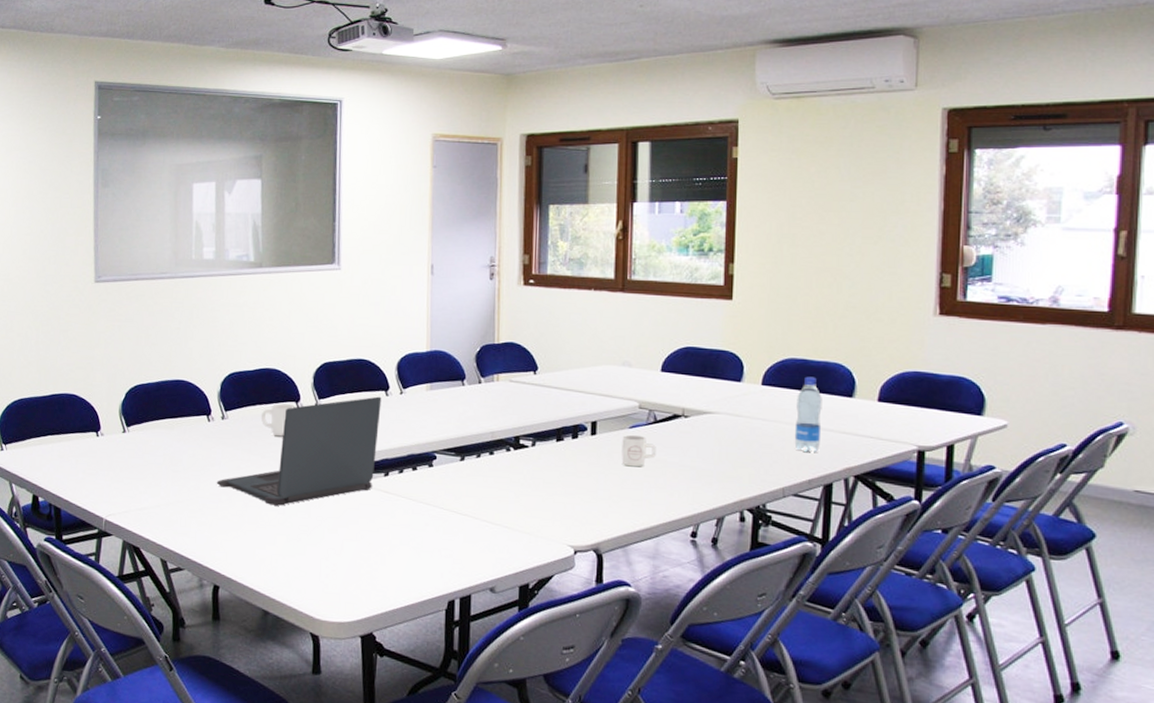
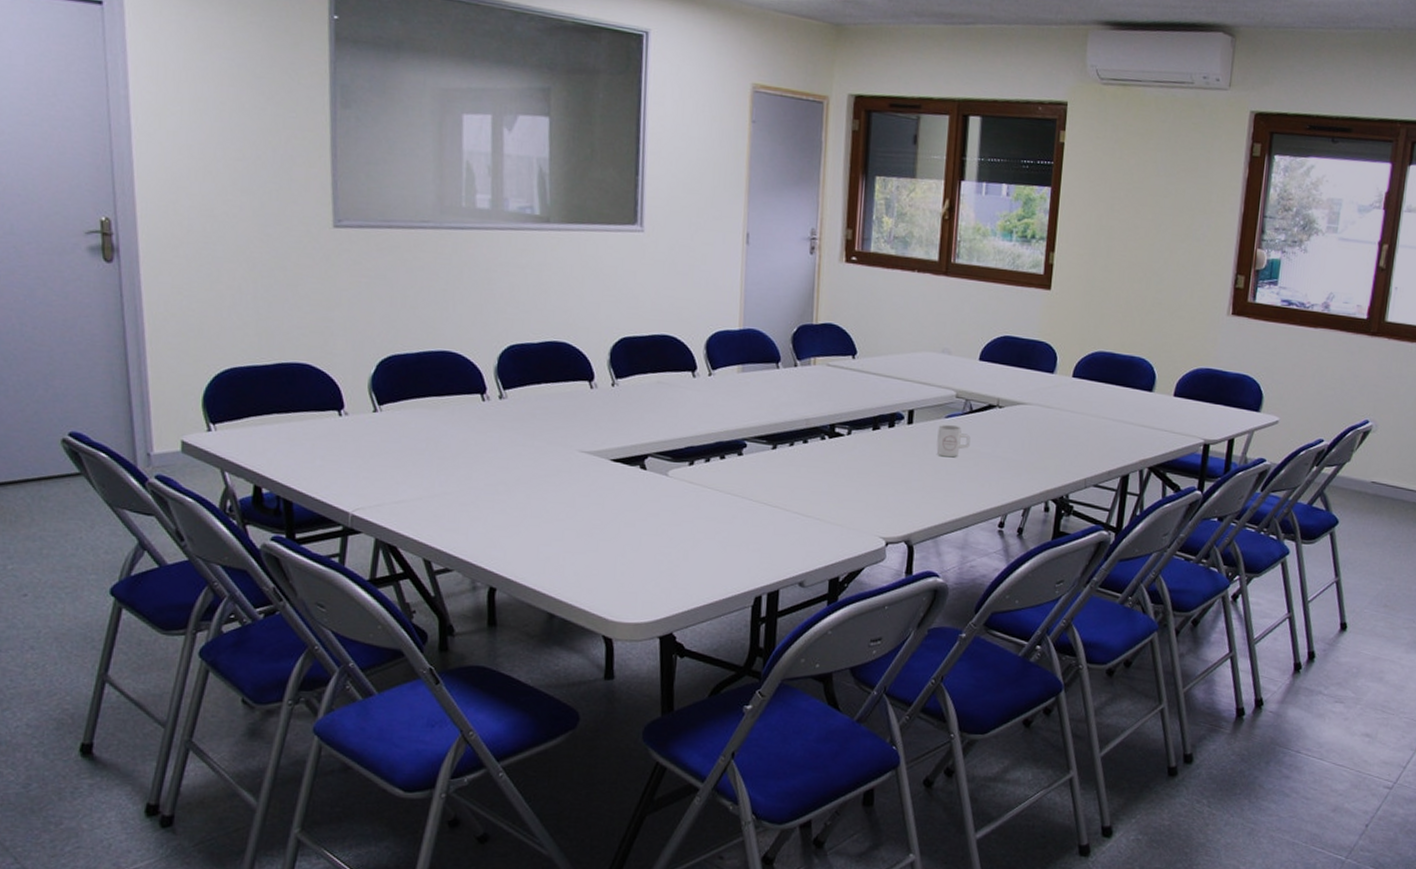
laptop: present [216,396,382,506] -> none [492,377,688,498]
mug: present [260,403,295,437] -> none [547,382,588,420]
bottle: present [794,376,822,453] -> none [1098,370,1126,445]

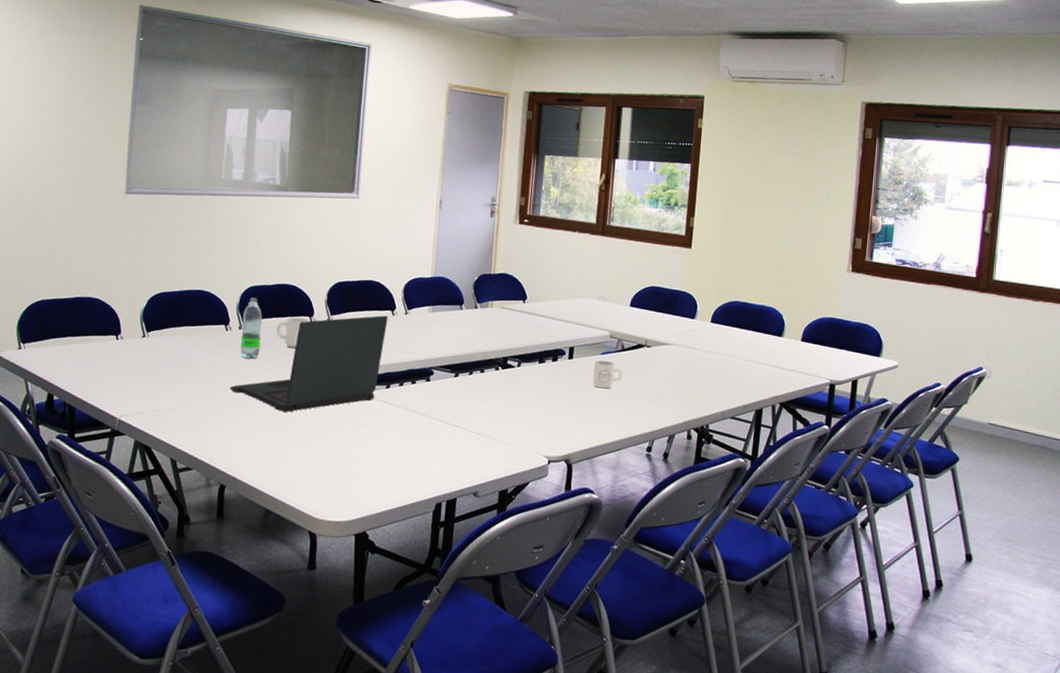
laptop: none [492,377,688,498] -> present [229,315,388,412]
bottle: none [502,359,529,435] -> present [240,297,263,359]
mug: none [547,382,588,420] -> present [276,317,308,348]

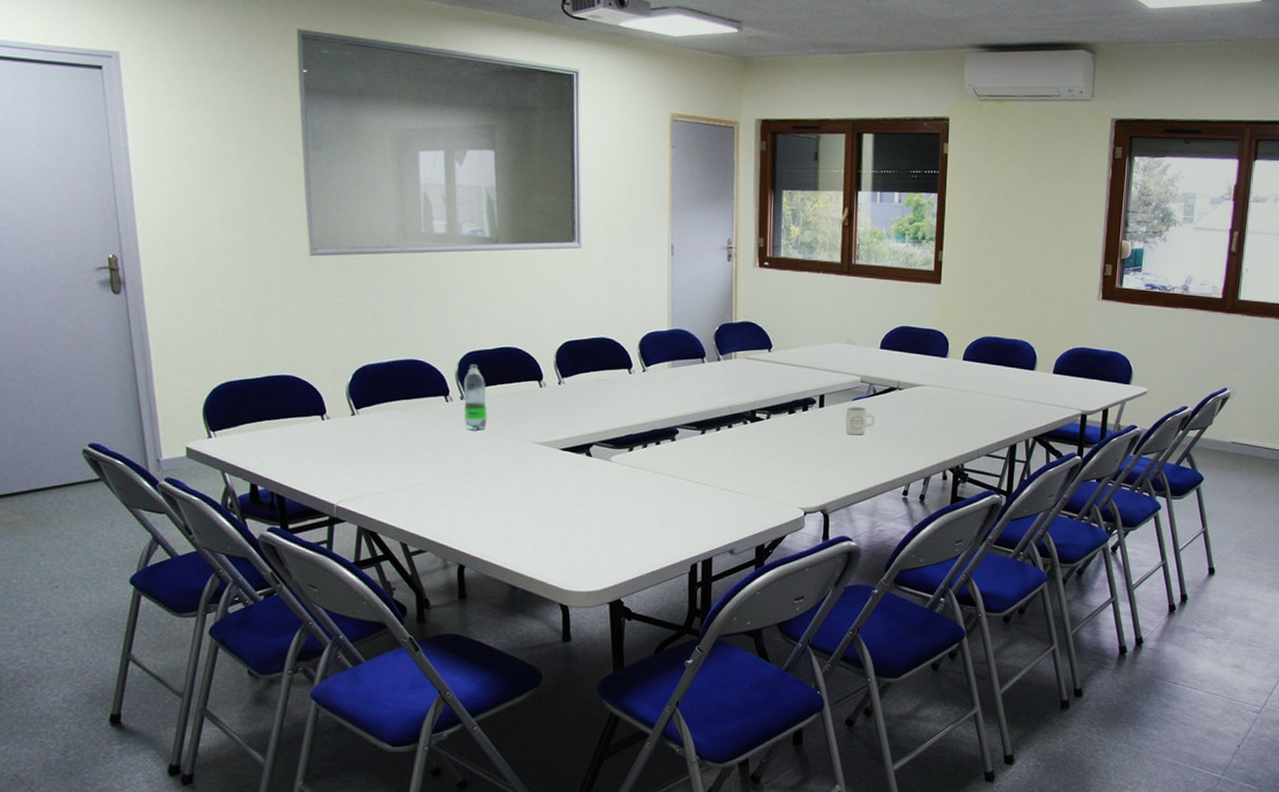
laptop: present [229,315,388,412] -> none [457,374,625,484]
mug: present [276,317,308,348] -> none [502,383,537,416]

